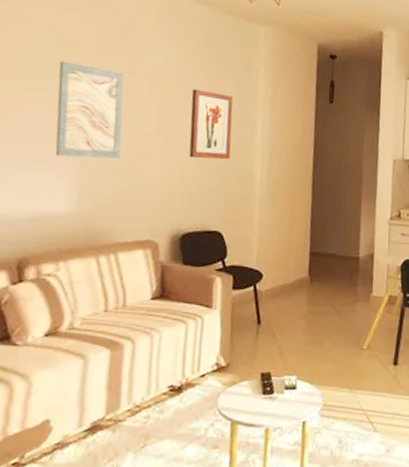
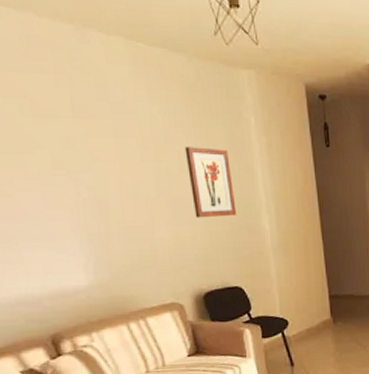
wall art: present [55,60,124,159] -> none [39,130,126,232]

